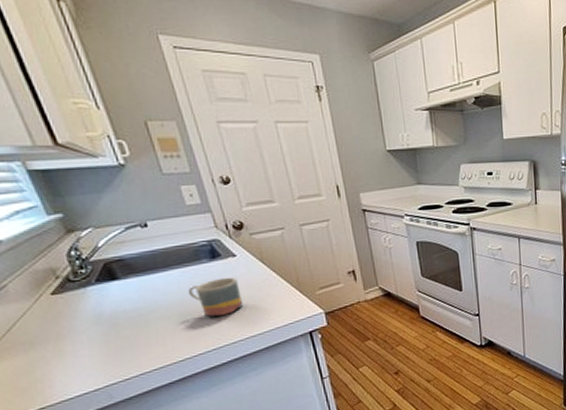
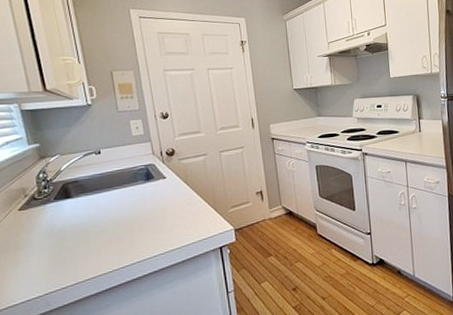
mug: present [188,277,244,318] -> none [124,196,167,233]

